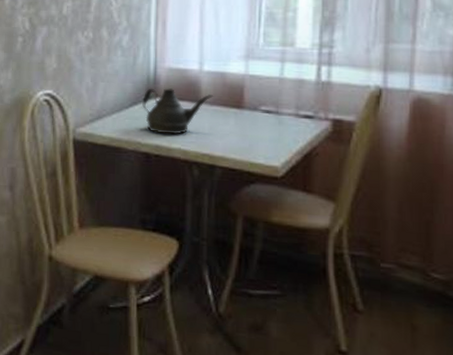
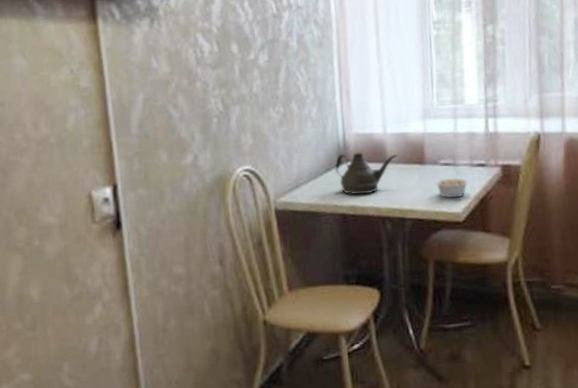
legume: none [252,126,293,150] -> present [435,178,470,199]

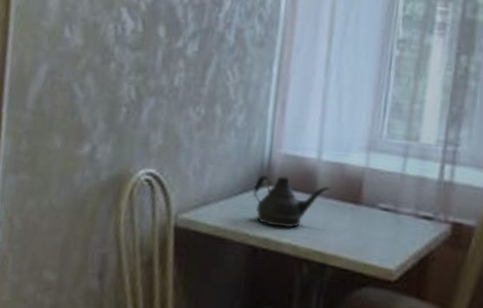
legume: present [435,178,470,199] -> none [368,225,411,252]

